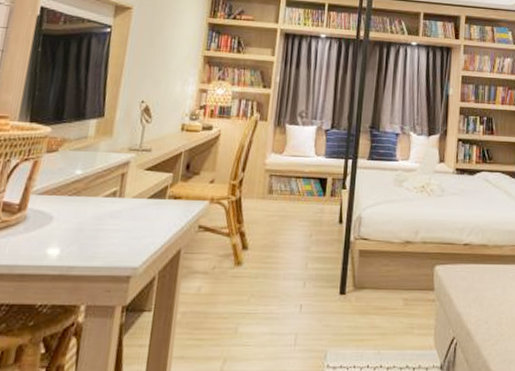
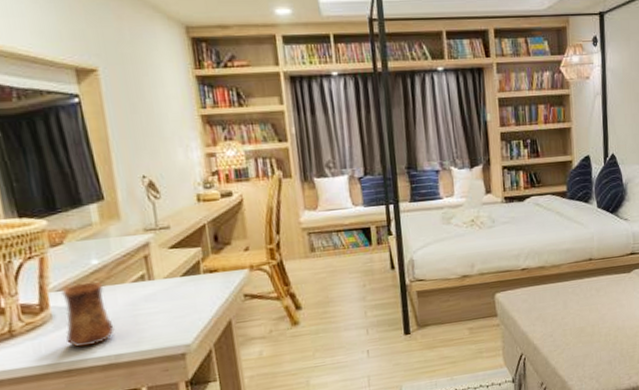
cup: none [30,190,79,254] -> present [61,282,115,347]

